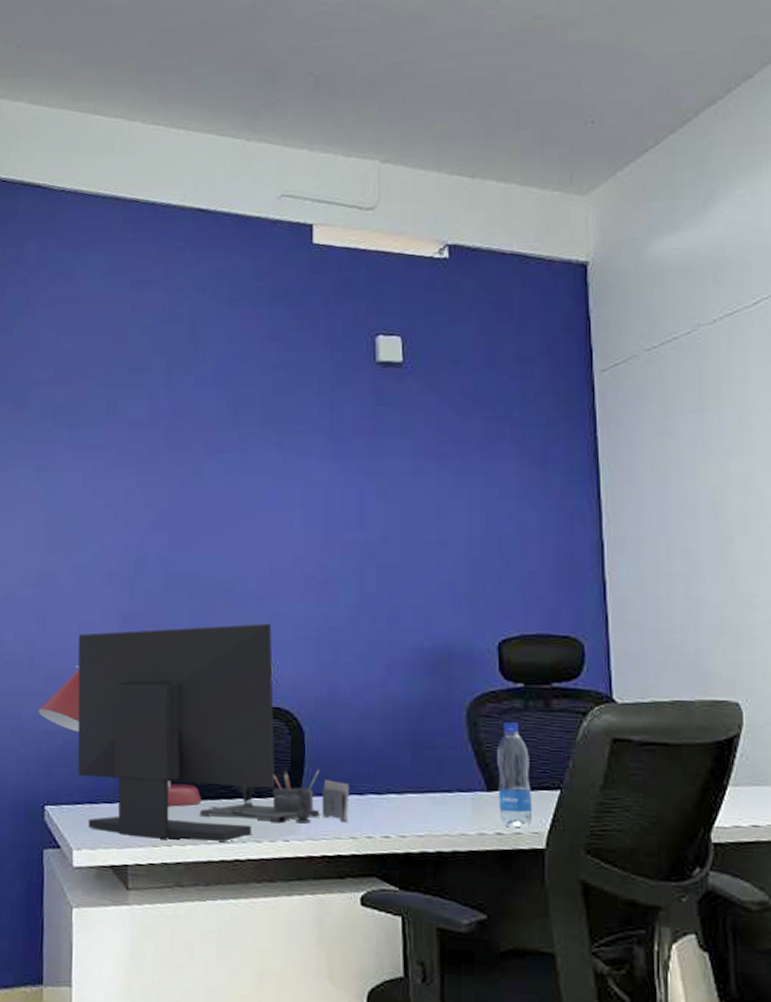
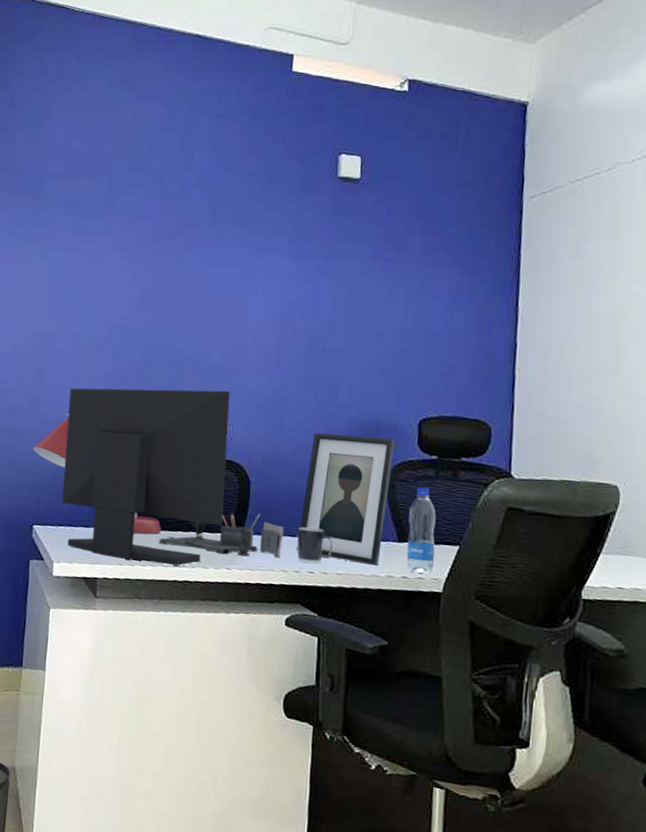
mug: none [365,782,410,826] -> present [296,527,333,564]
picture frame: none [367,665,474,822] -> present [297,433,396,566]

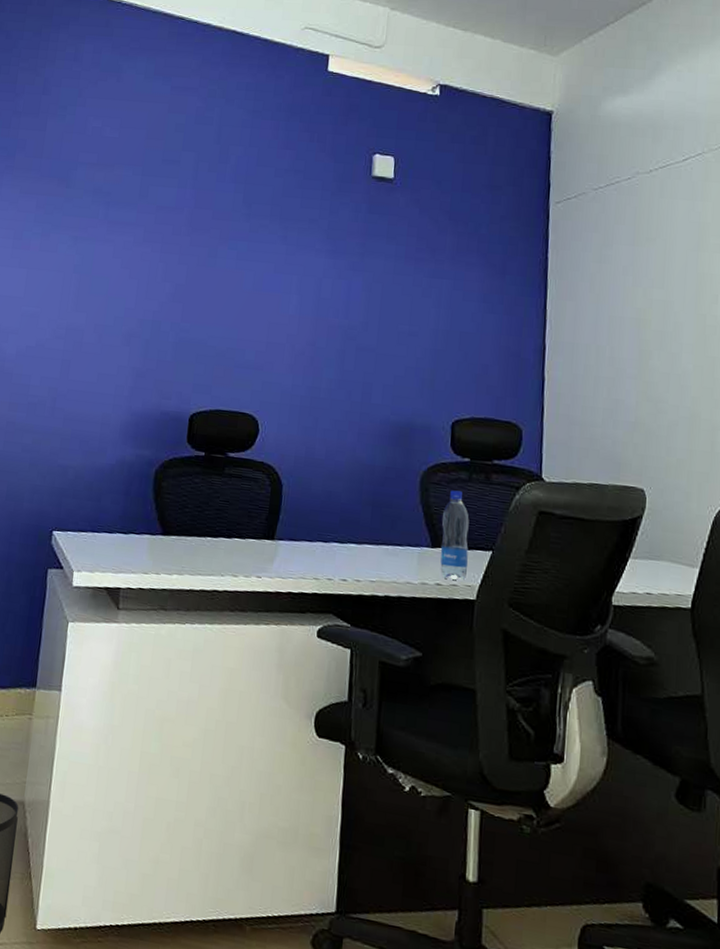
desk lamp: present [32,414,162,535] -> none [55,411,190,541]
computer monitor: present [62,387,231,566] -> none [84,384,264,575]
desk organizer: present [159,513,285,559] -> none [186,517,317,566]
mug: present [296,527,333,564] -> none [329,532,367,571]
picture frame: present [297,433,396,566] -> none [329,433,429,572]

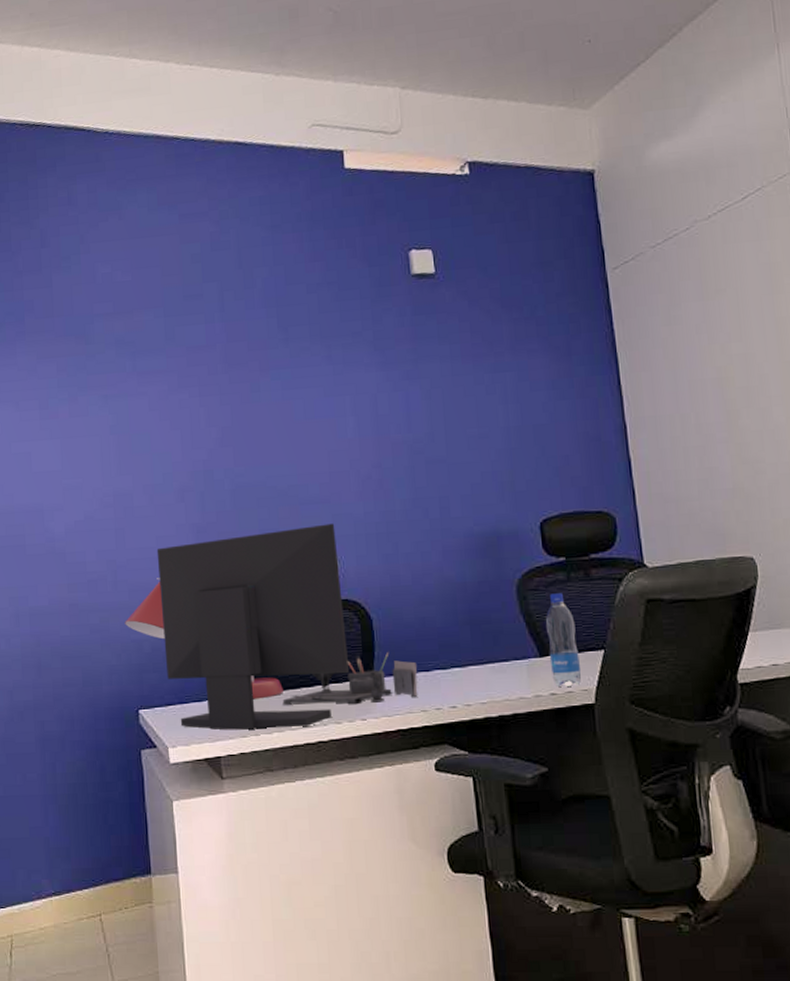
desk lamp: none [55,411,190,541] -> present [125,578,284,700]
computer monitor: none [84,384,264,575] -> present [156,523,350,730]
desk organizer: none [186,517,317,566] -> present [282,651,418,705]

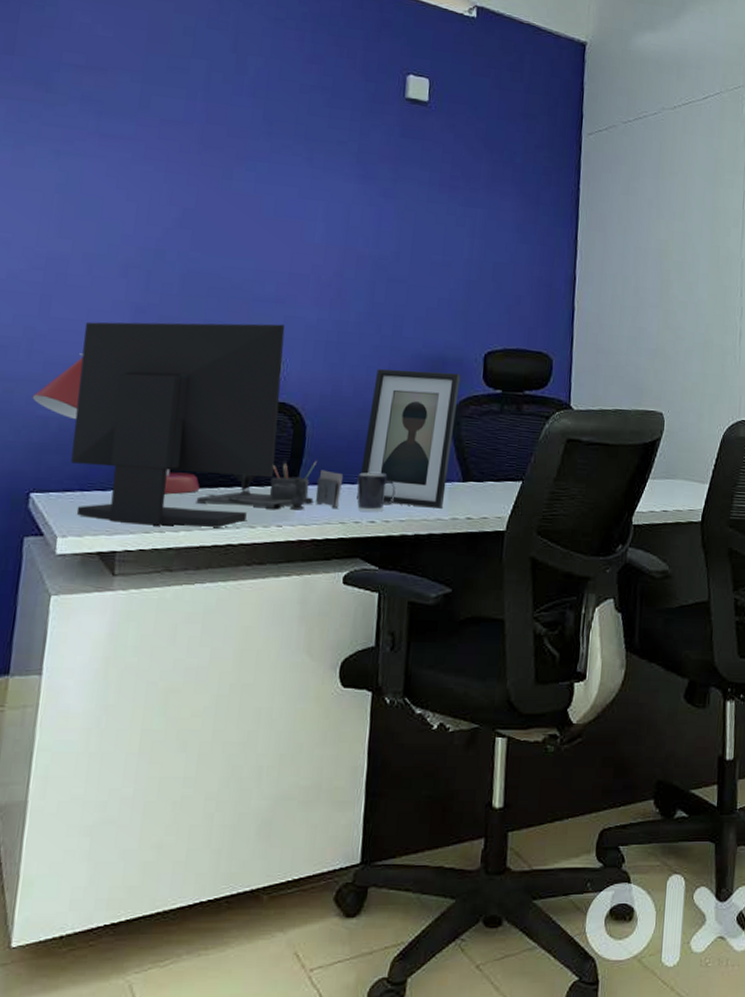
picture frame: none [431,546,524,688] -> present [357,369,461,508]
mug: none [431,658,473,698] -> present [357,472,396,512]
bottle: present [545,593,582,688] -> none [471,422,501,514]

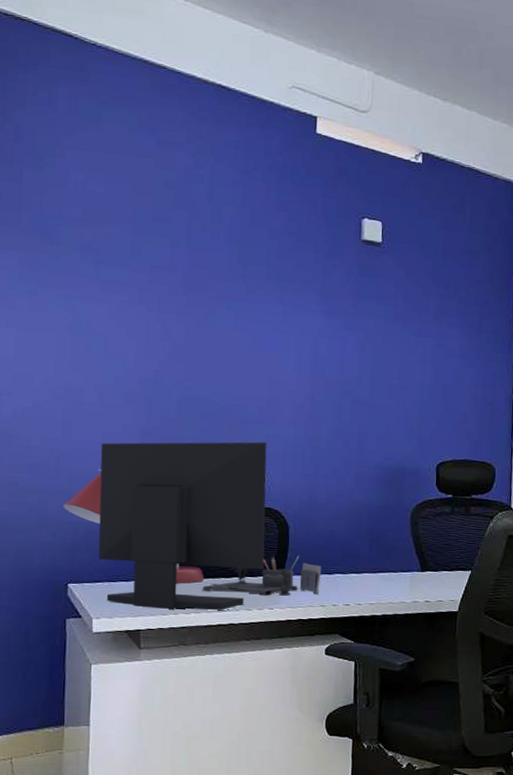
picture frame: present [357,369,461,508] -> none [333,478,418,593]
mug: present [357,472,396,512] -> none [333,565,366,597]

